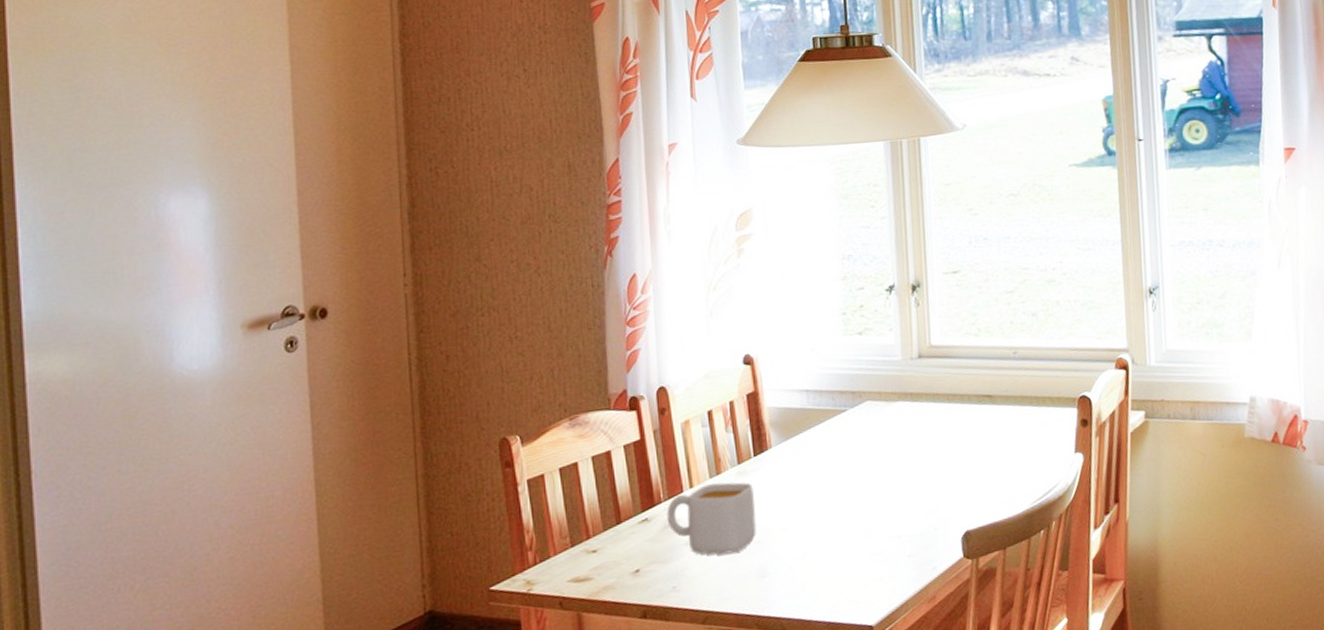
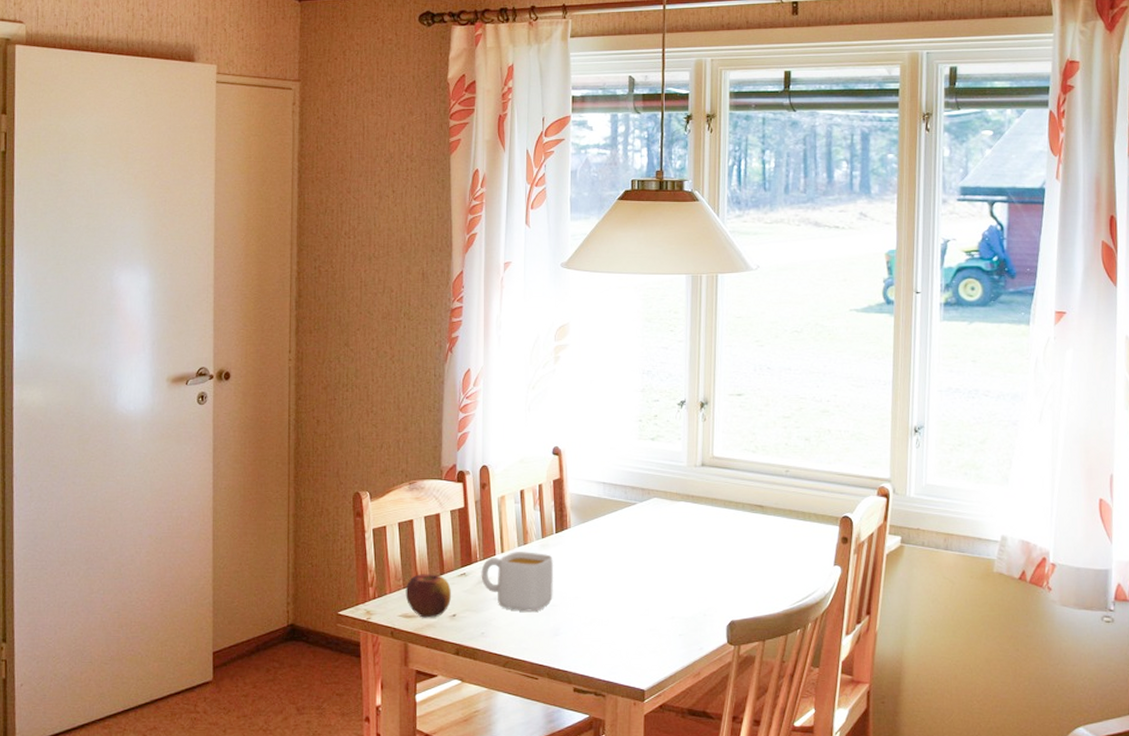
apple: none [574,524,632,580] -> present [405,574,451,618]

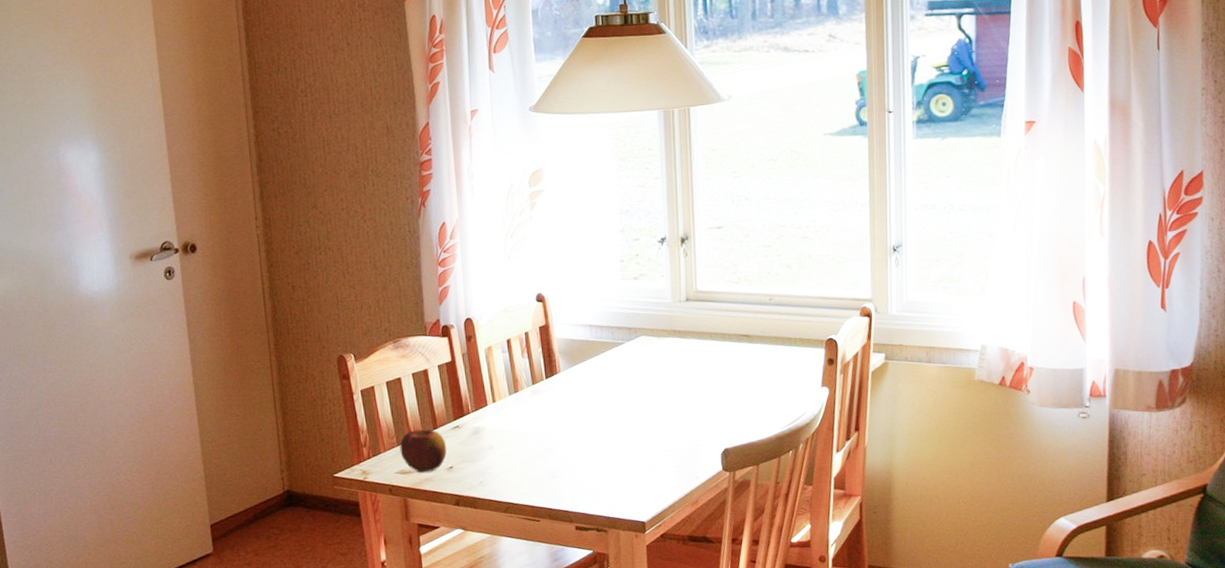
mug: present [481,552,553,612] -> none [474,399,548,458]

